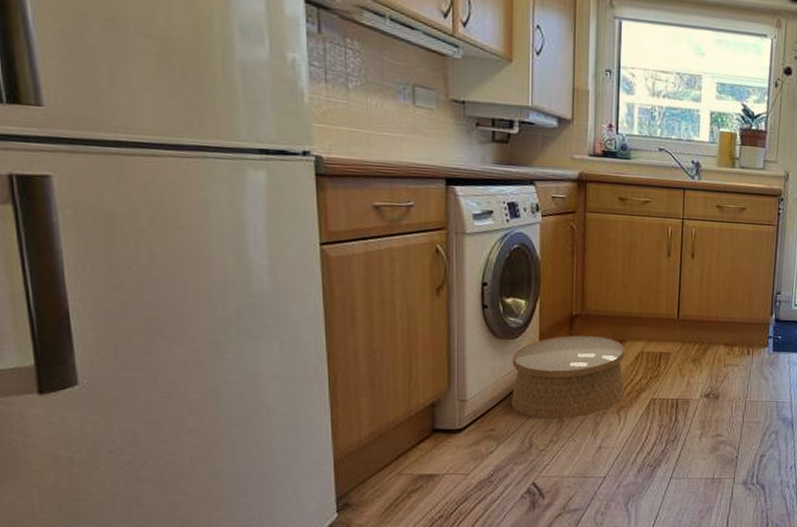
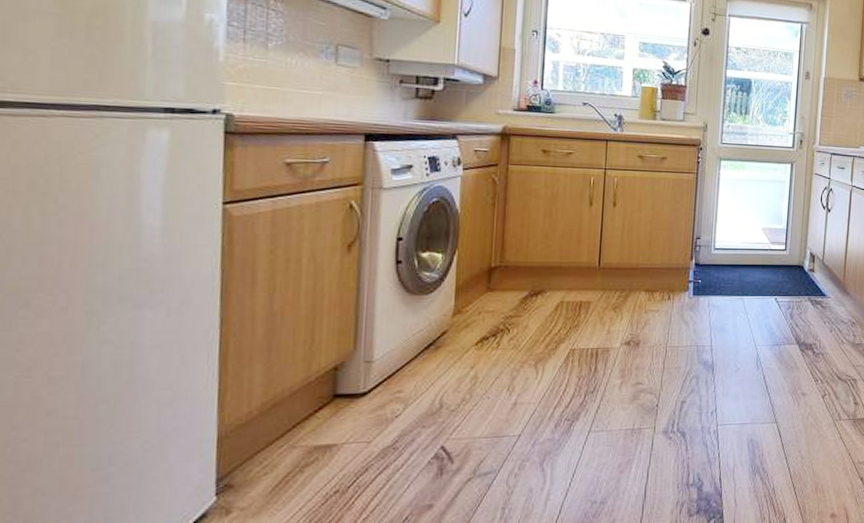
woven basket: present [512,335,626,419] -> none [422,287,545,376]

